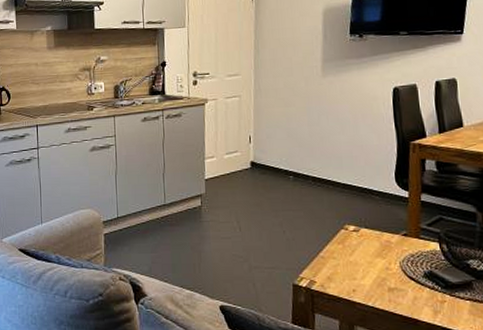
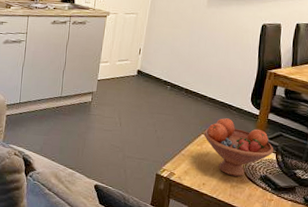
fruit bowl: none [343,206,436,277] -> present [204,118,274,177]

